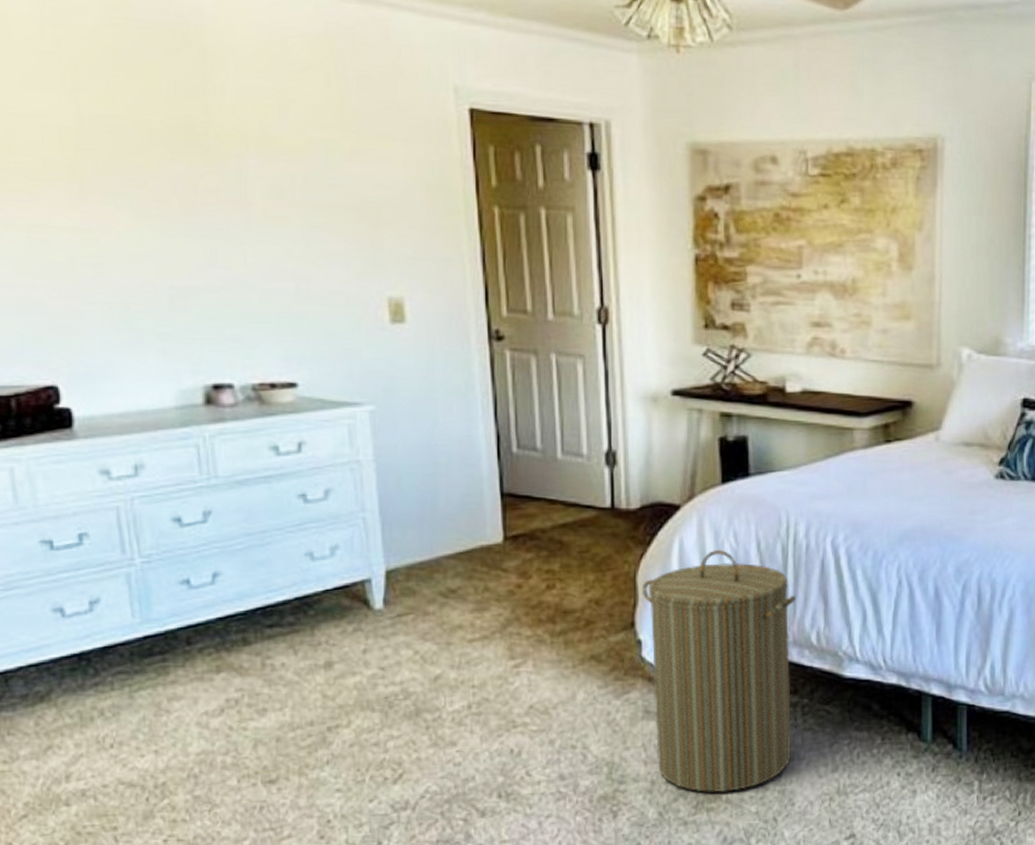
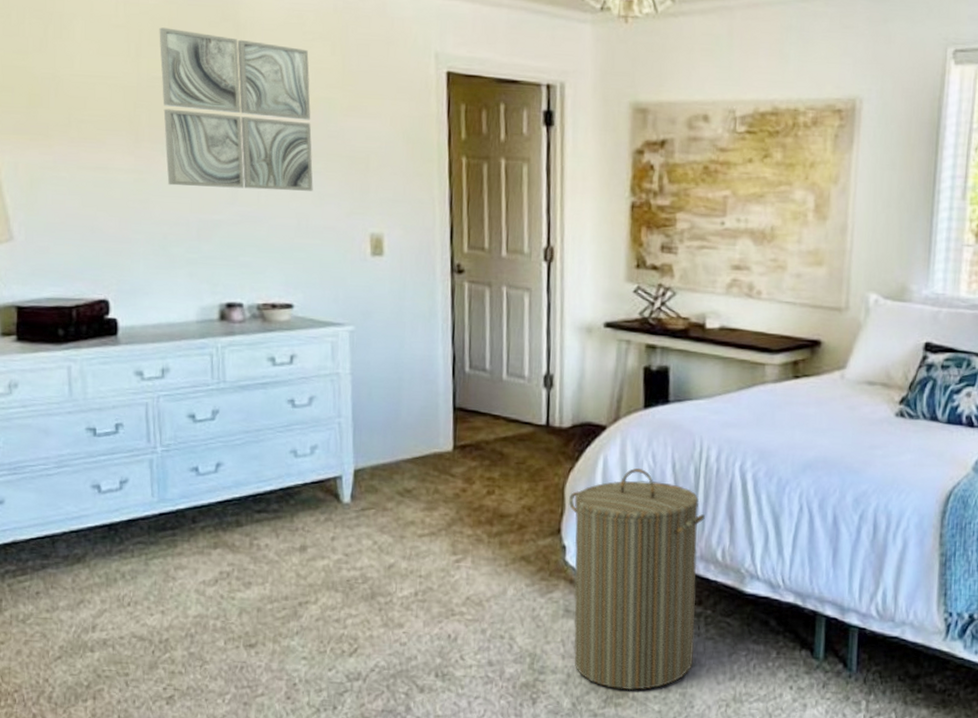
wall art: none [101,55,313,250] -> present [159,27,313,191]

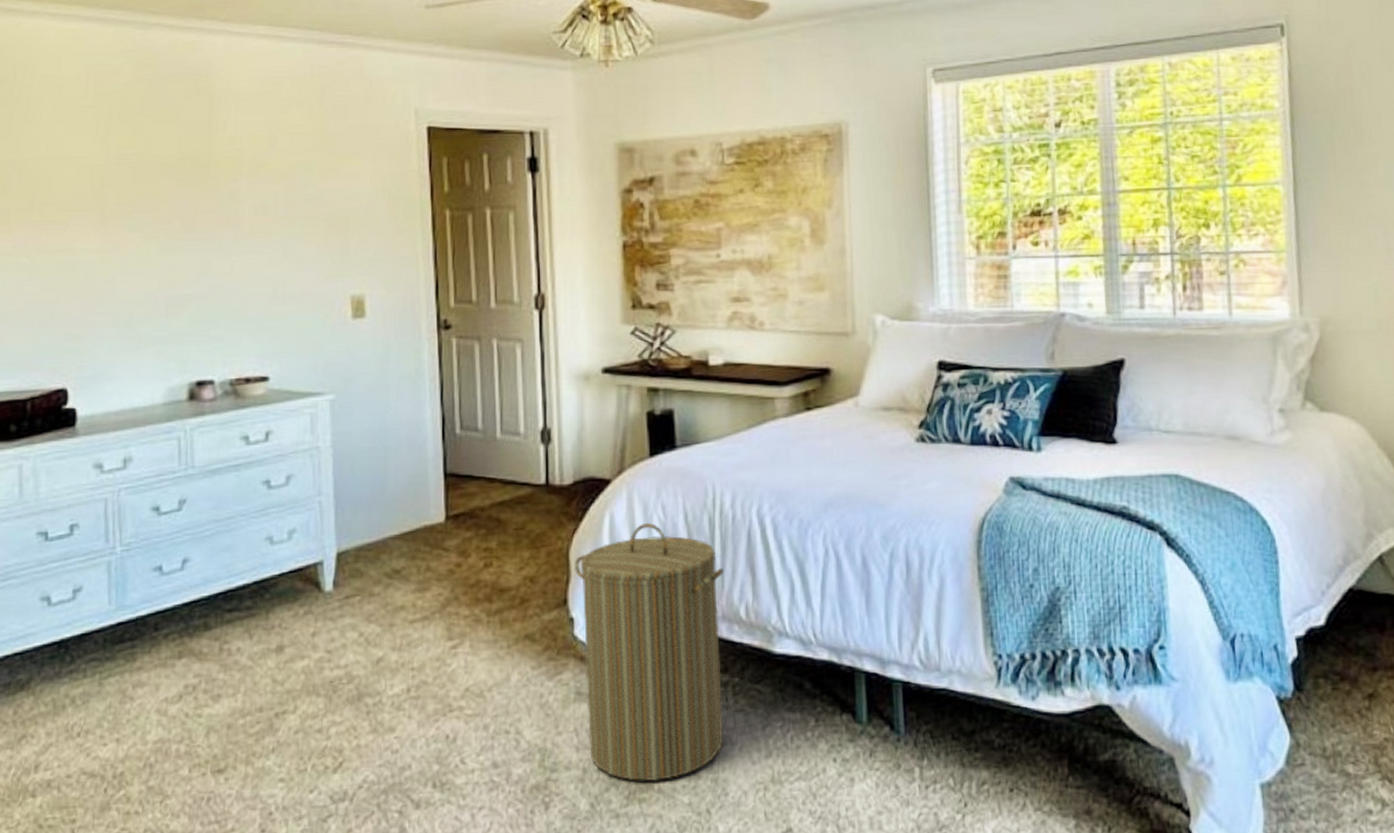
wall art: present [159,27,313,191] -> none [129,104,290,262]

